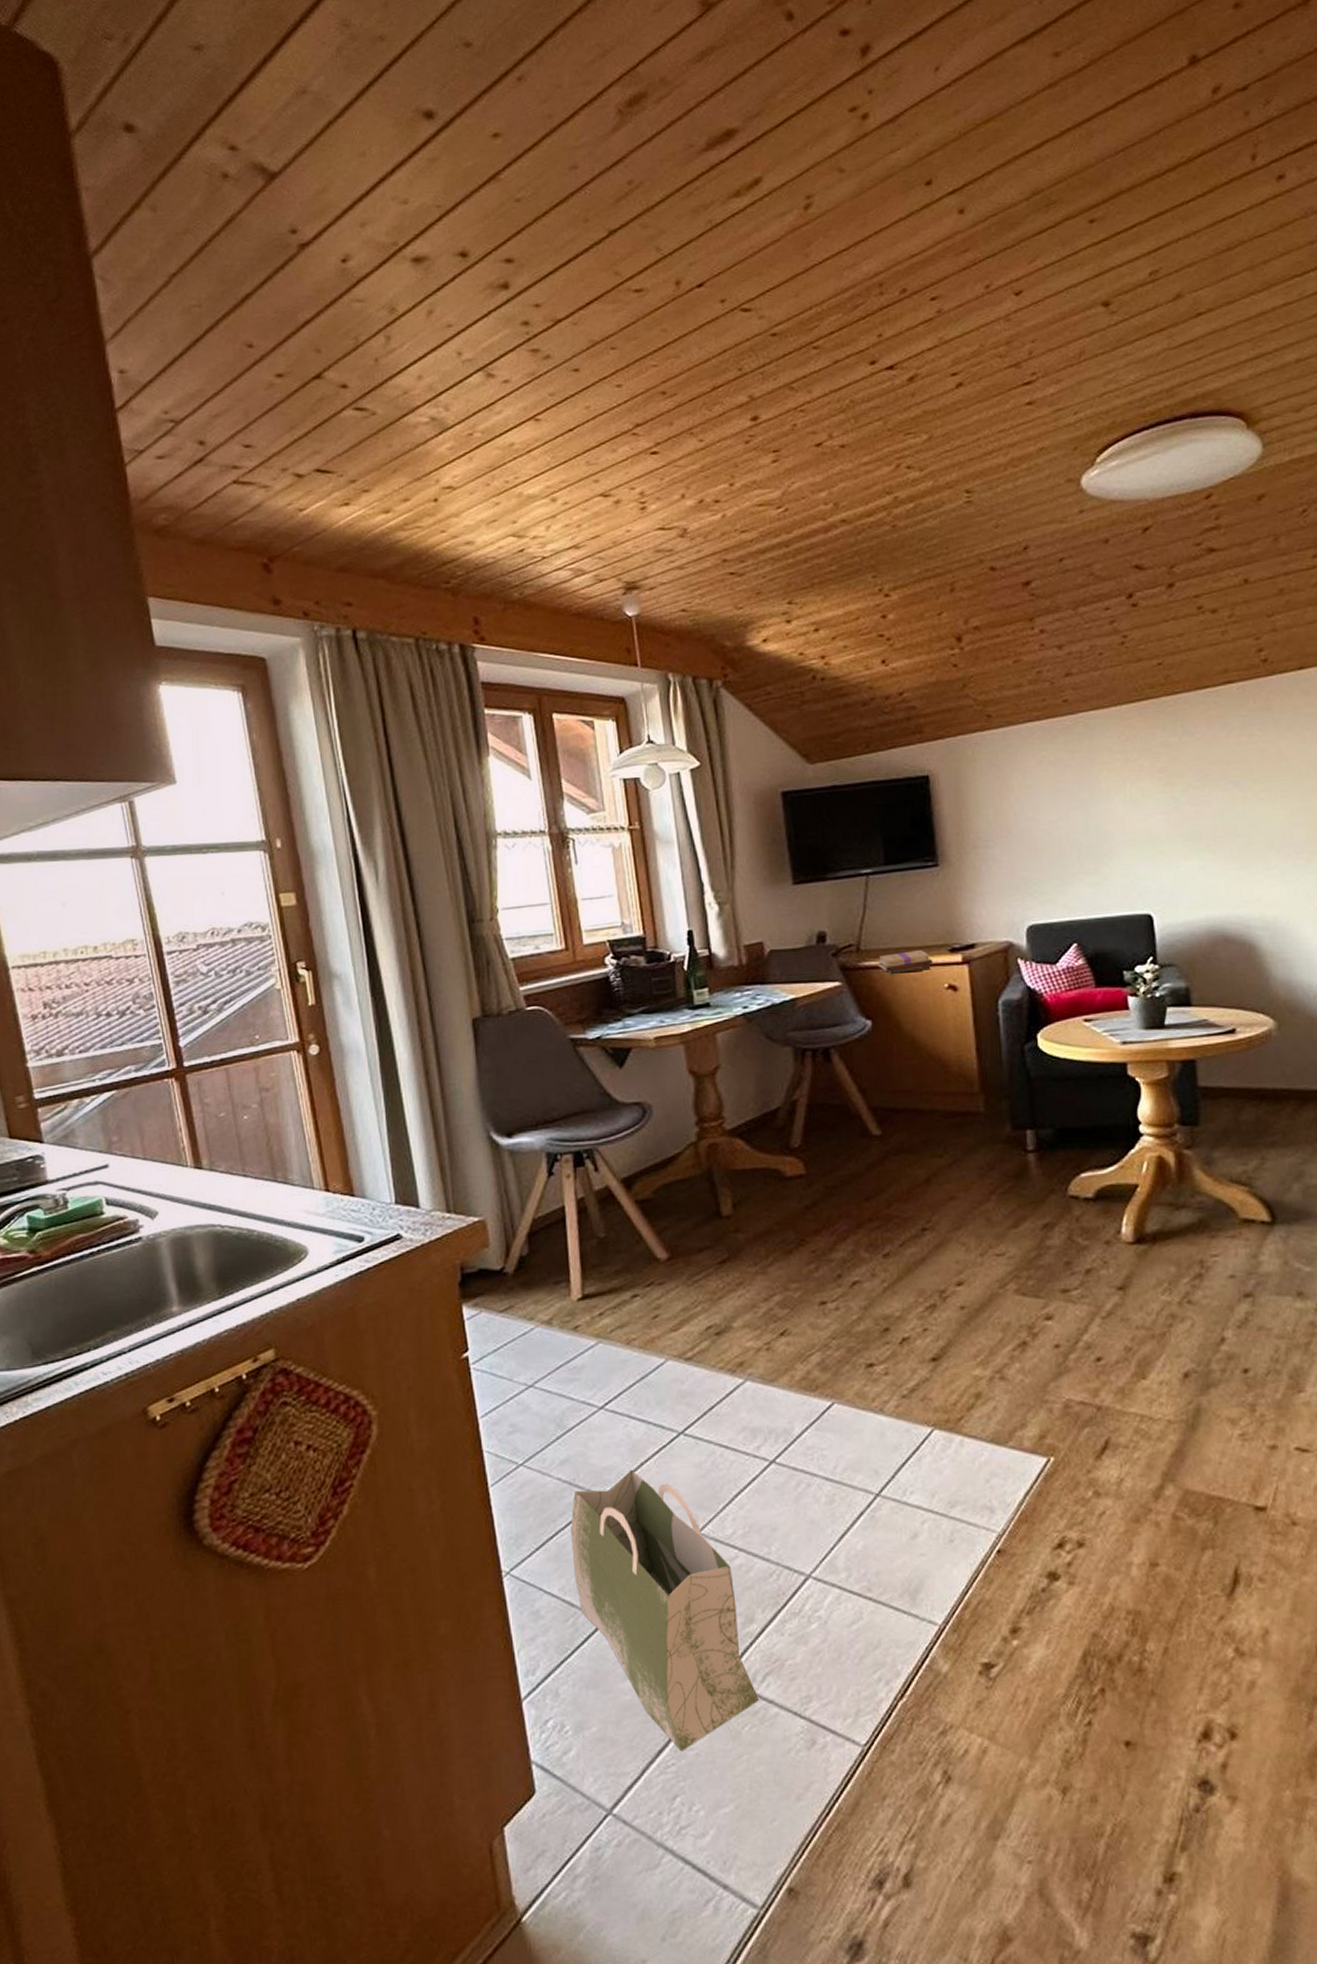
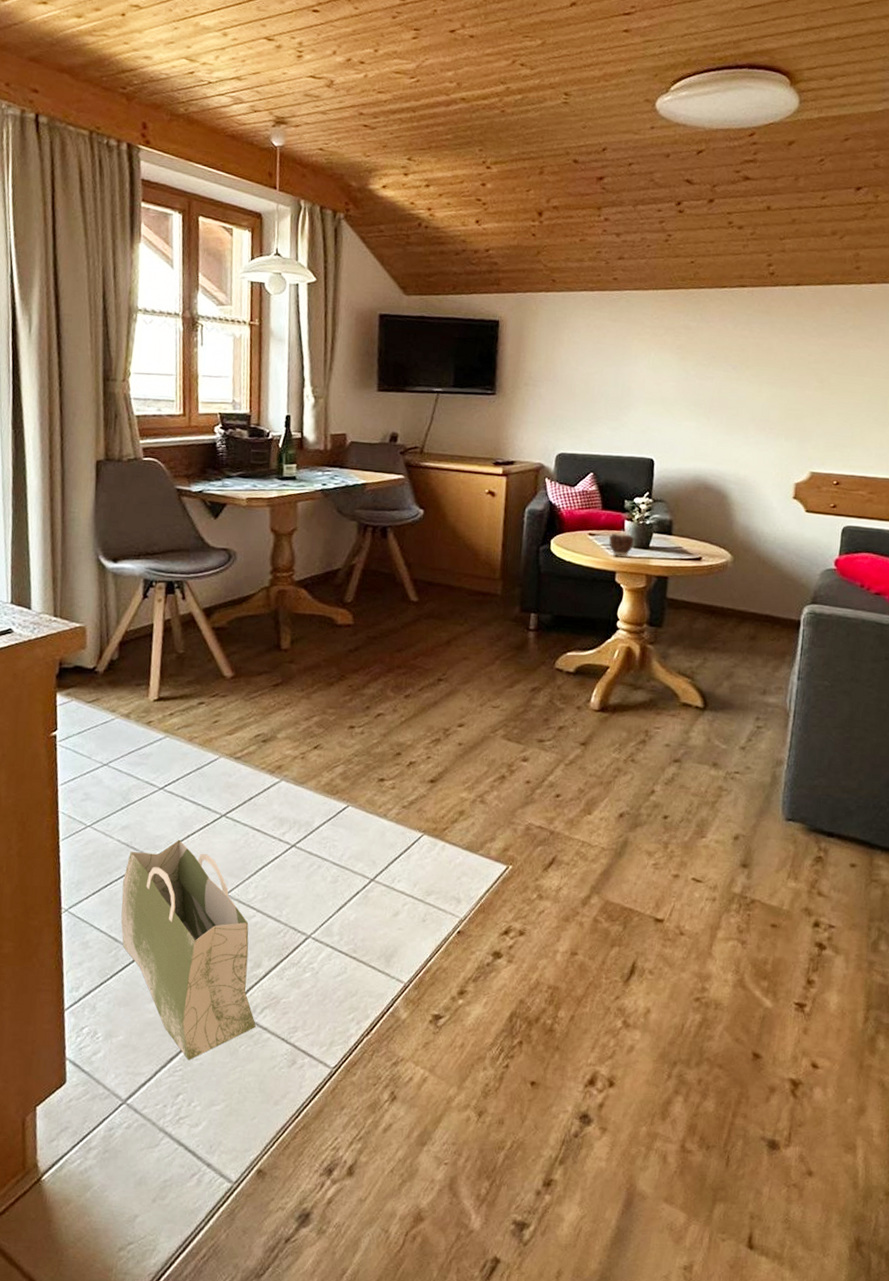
books: present [877,950,933,975] -> none [435,459,480,477]
candle: none [1110,1010,1145,1041] -> present [608,531,635,555]

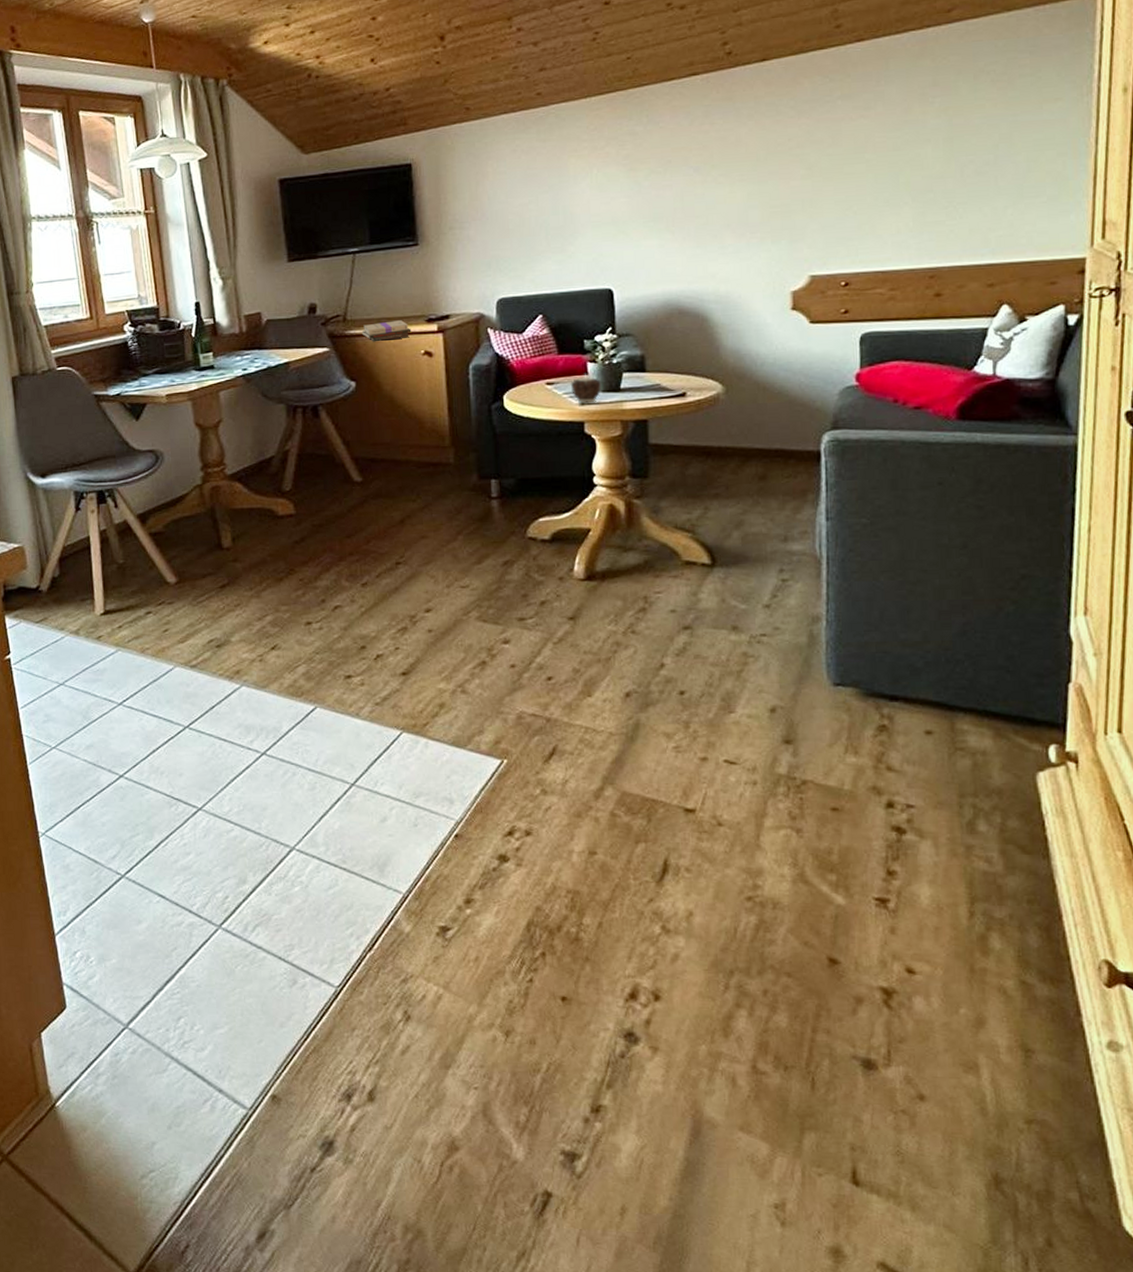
grocery bag: present [121,839,256,1061] -> none [95,755,250,983]
books: none [435,459,480,477] -> present [361,320,412,342]

